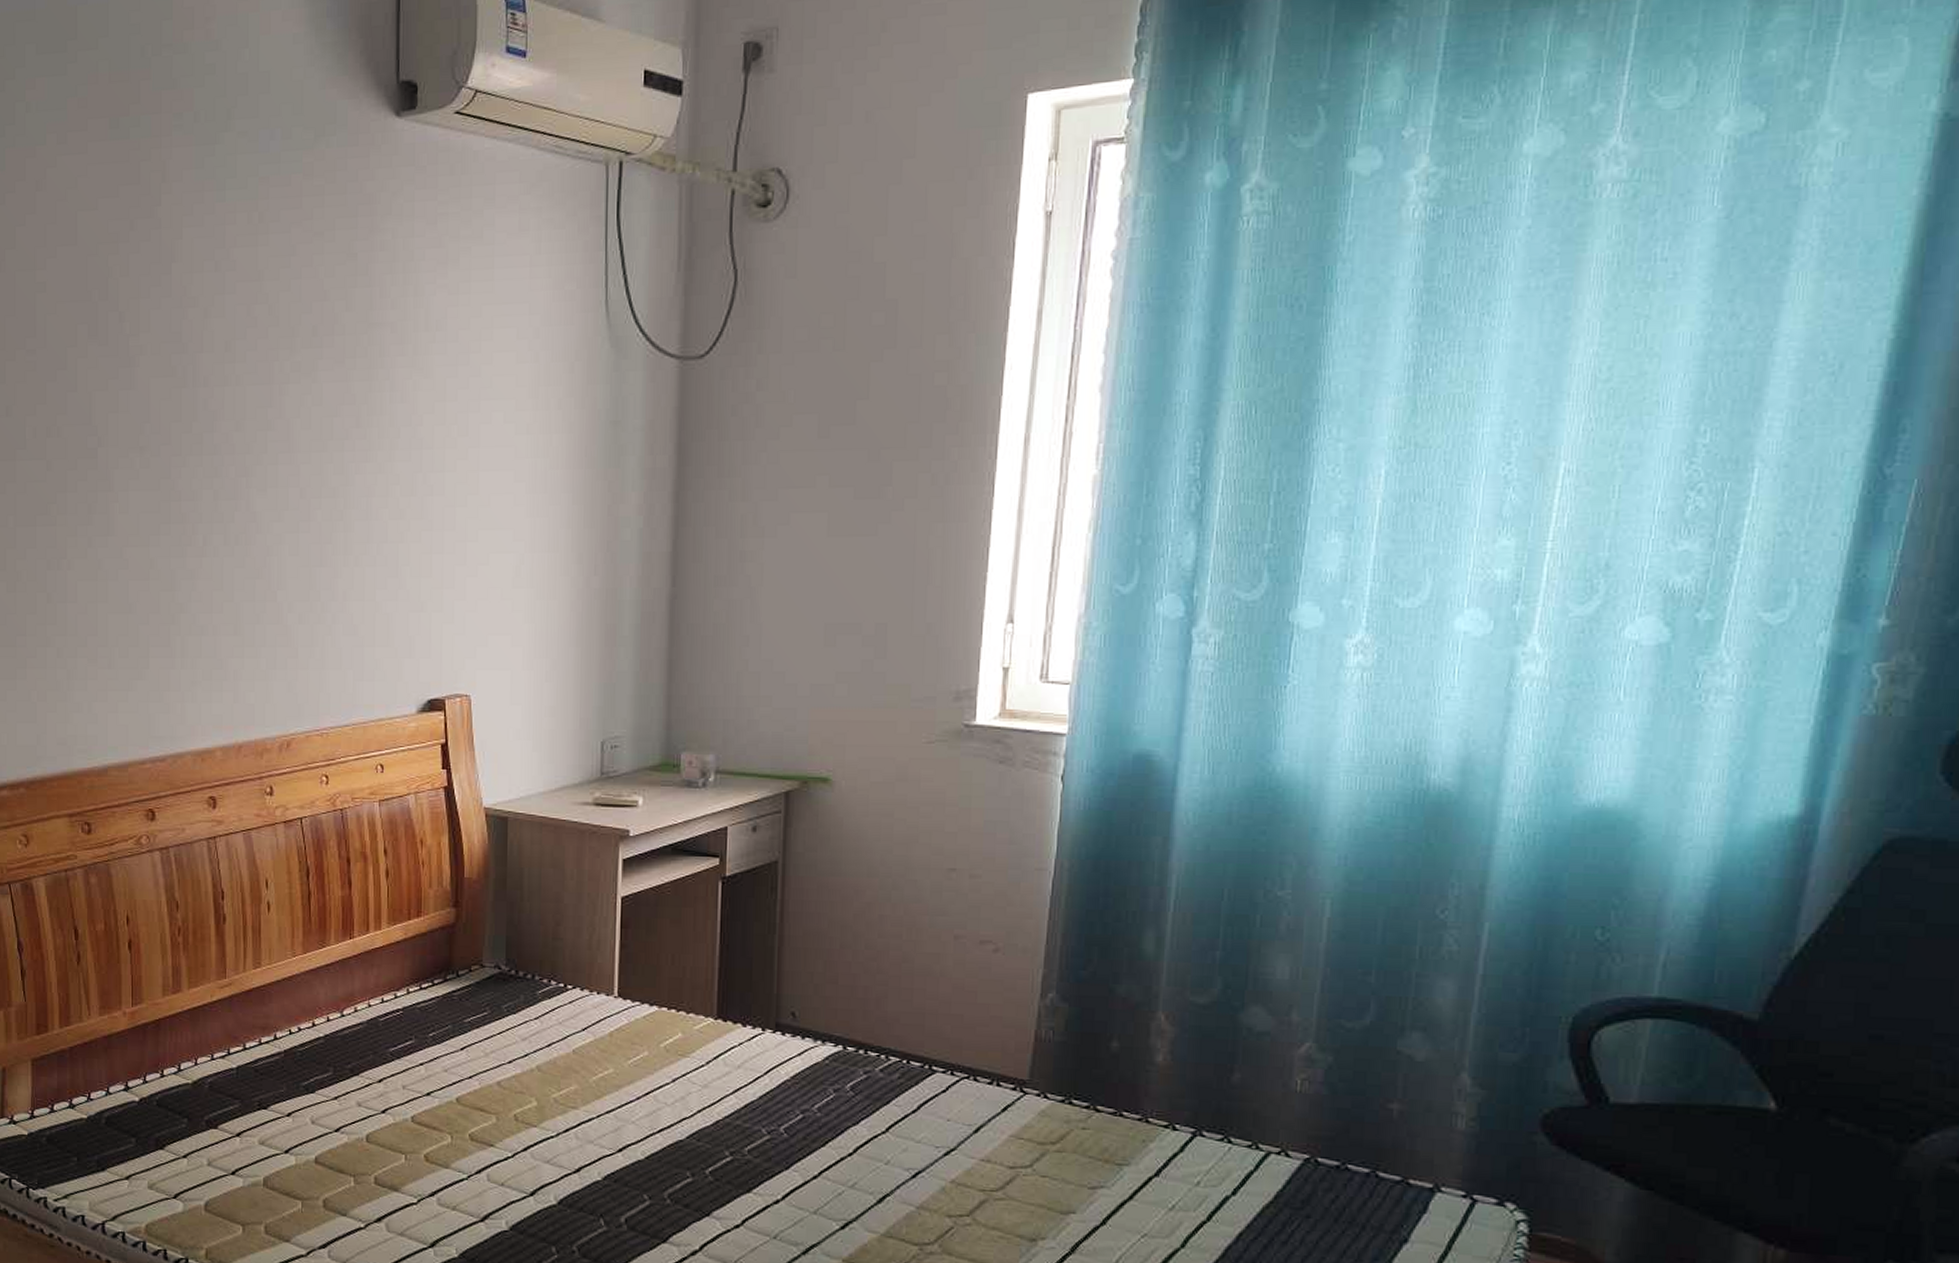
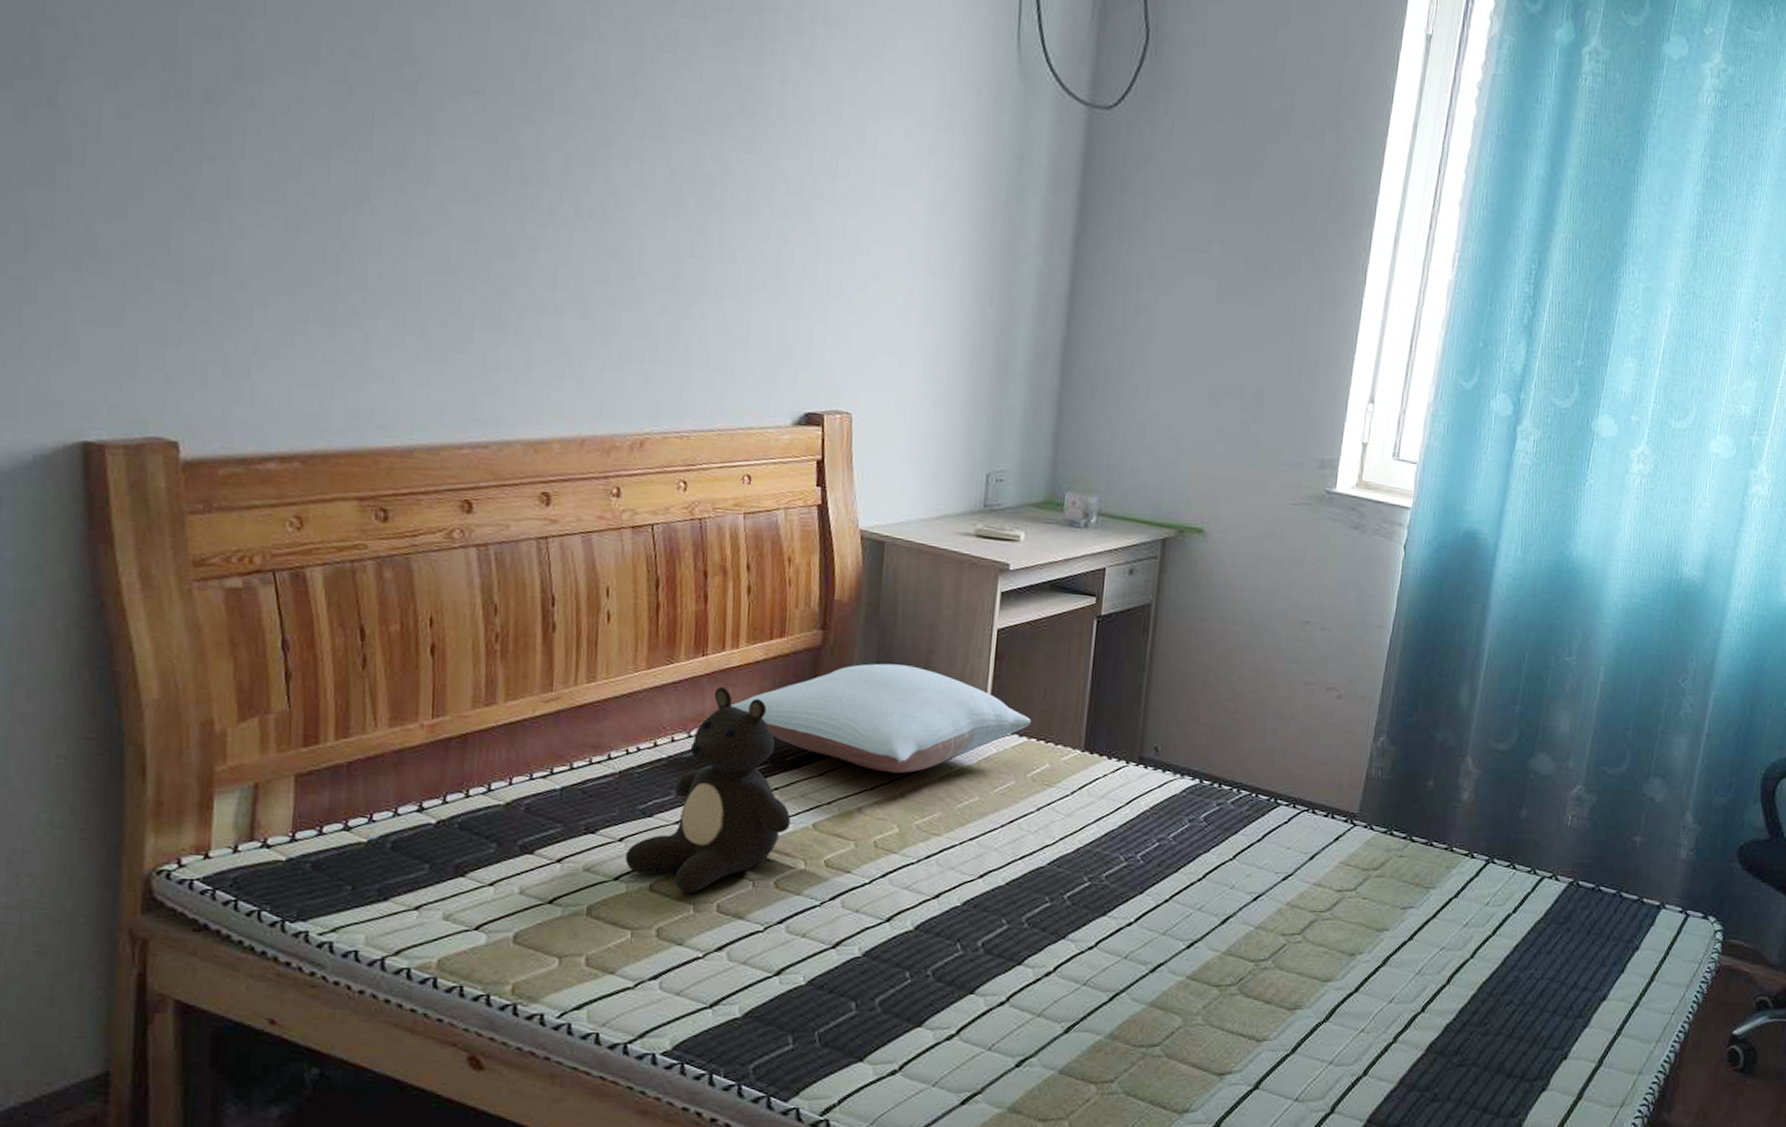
teddy bear: none [293,967,436,1166] -> present [624,686,791,894]
pillow: none [377,937,660,1047] -> present [730,663,1031,774]

